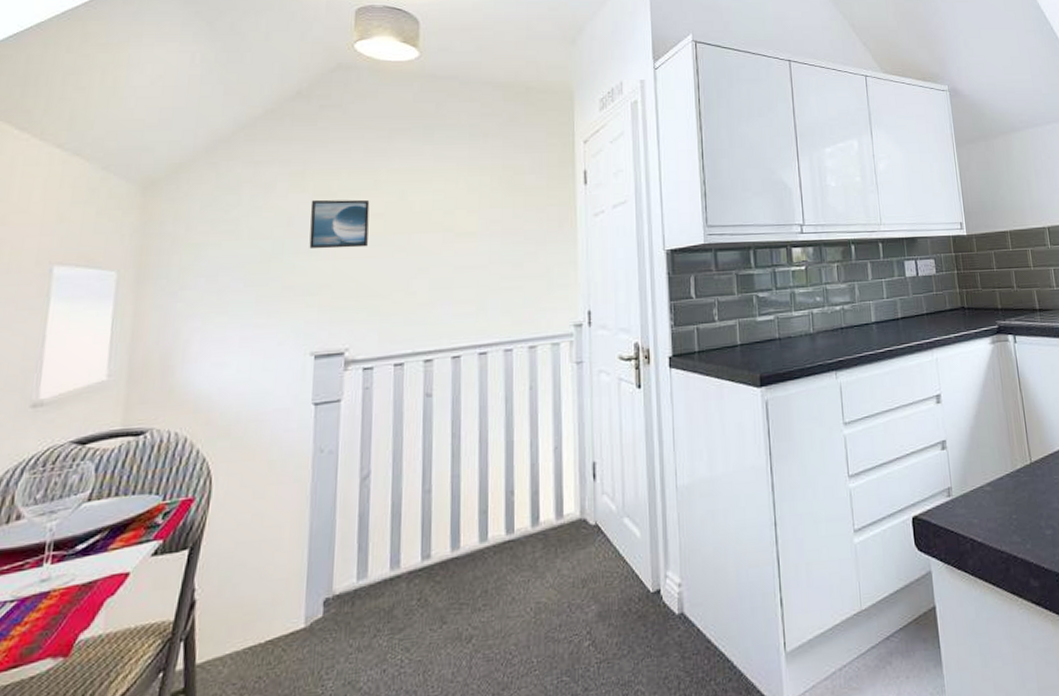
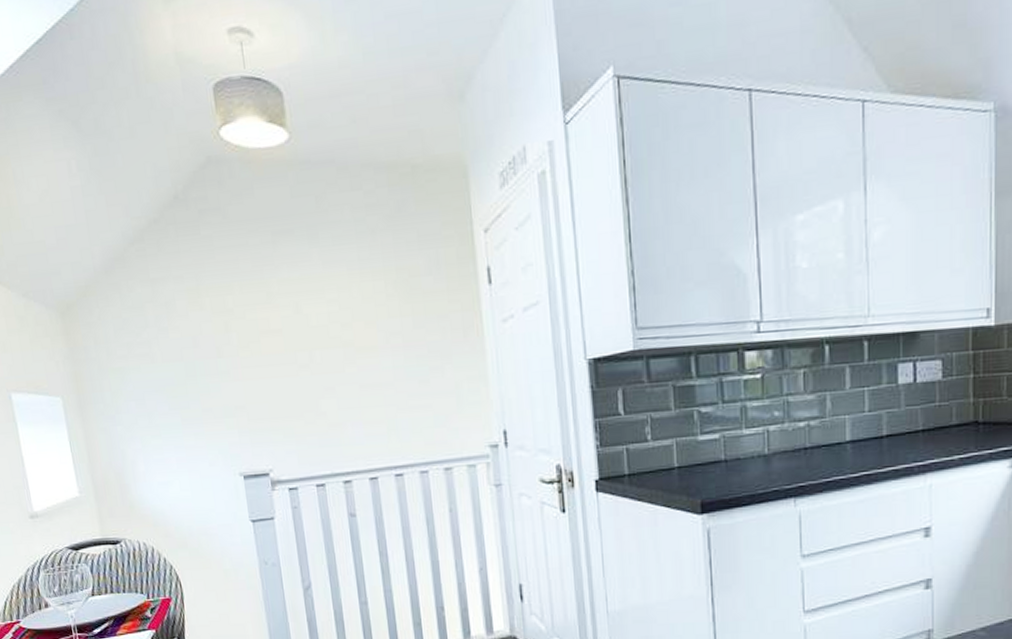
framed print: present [309,199,370,249] -> none [211,315,272,371]

